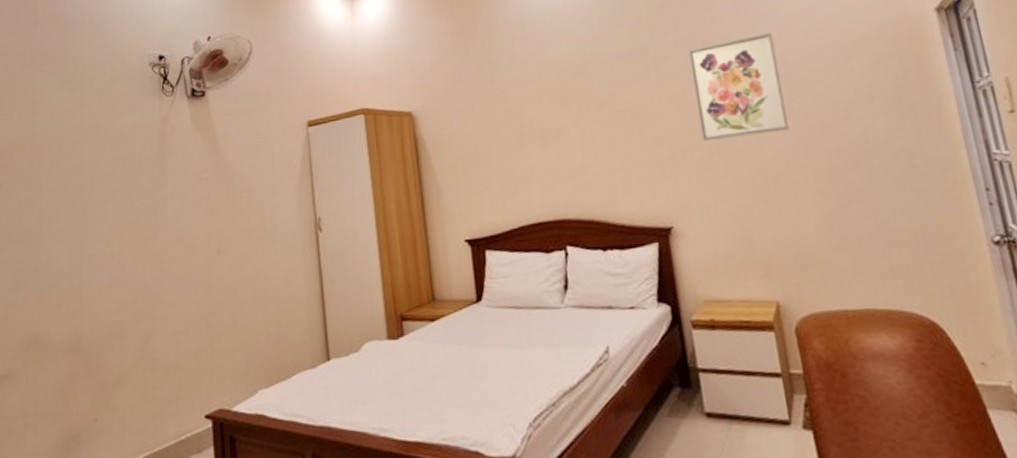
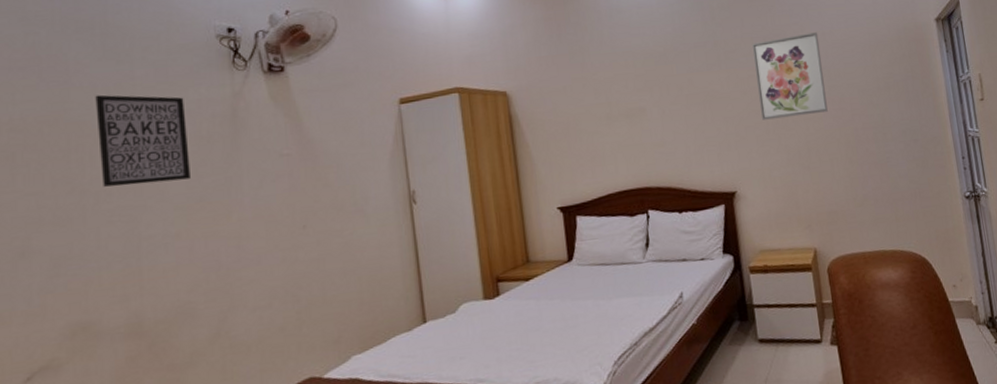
wall art: none [53,121,124,208] -> present [95,94,190,187]

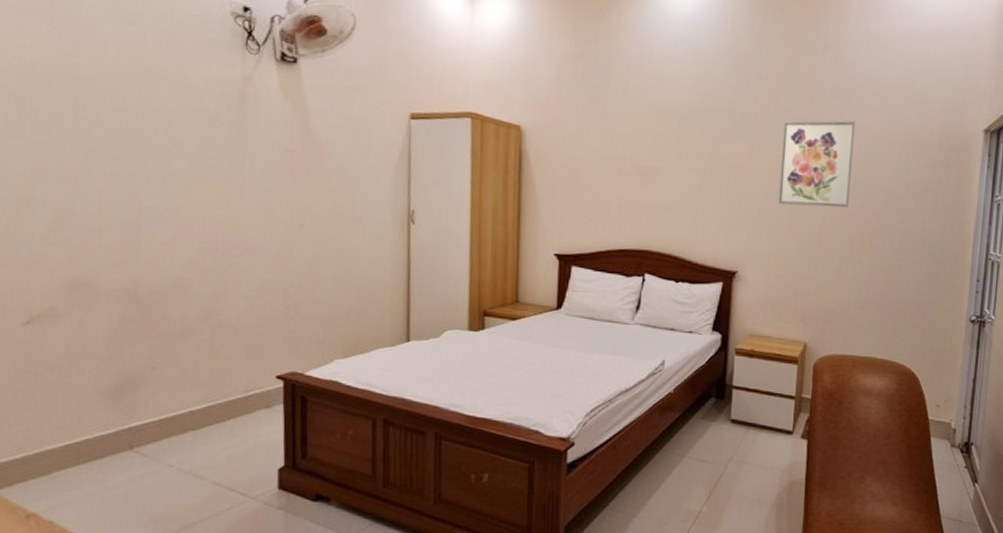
wall art: present [95,94,190,187] -> none [105,54,195,157]

